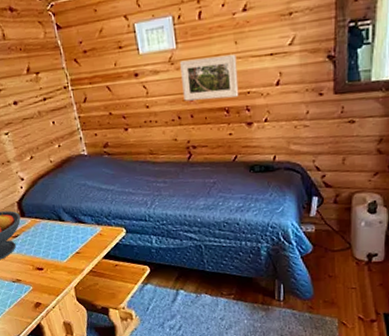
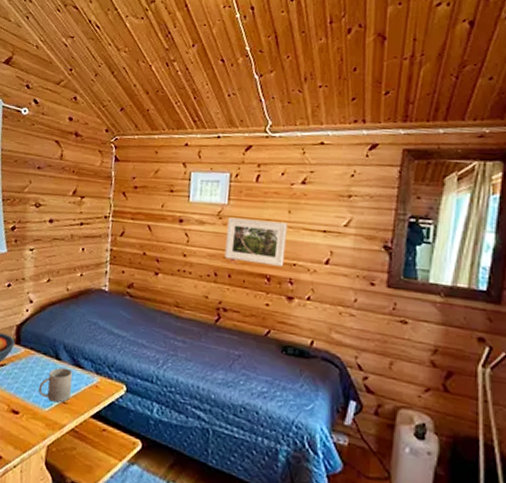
mug: none [52,226,82,255] -> present [38,367,73,403]

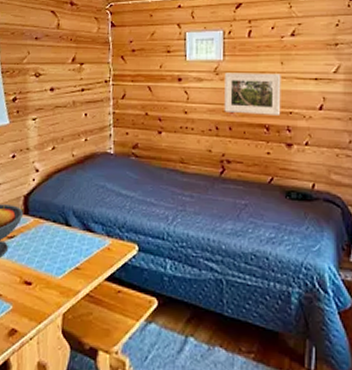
mug: present [38,367,73,403] -> none [50,233,84,269]

